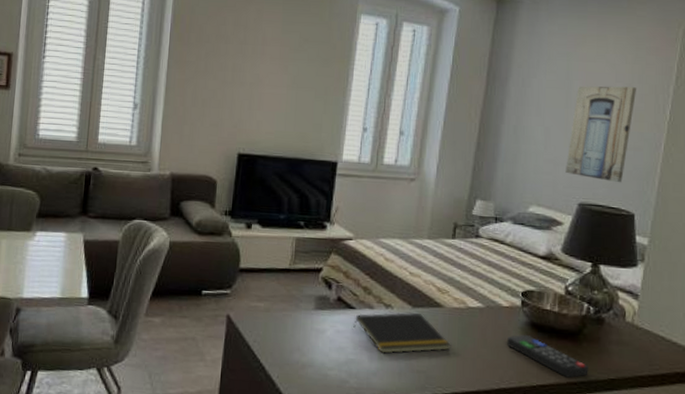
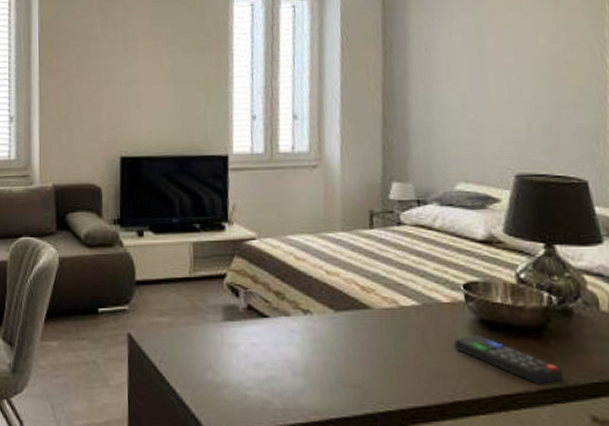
notepad: present [352,312,451,354] -> none [268,317,387,367]
wall art: present [565,86,636,183] -> none [491,36,566,147]

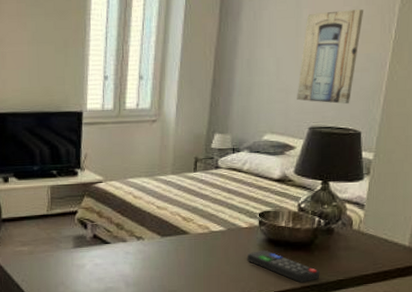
wall art: none [491,36,566,147] -> present [297,9,363,105]

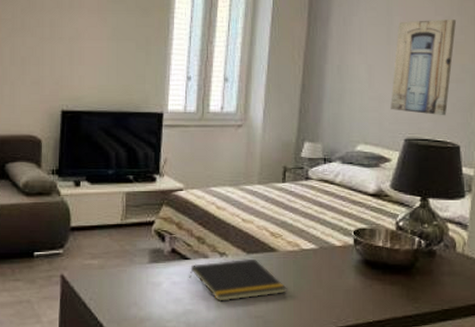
notepad: none [108,241,198,279] -> present [188,258,287,301]
remote control: present [246,249,320,283] -> none [341,272,423,312]

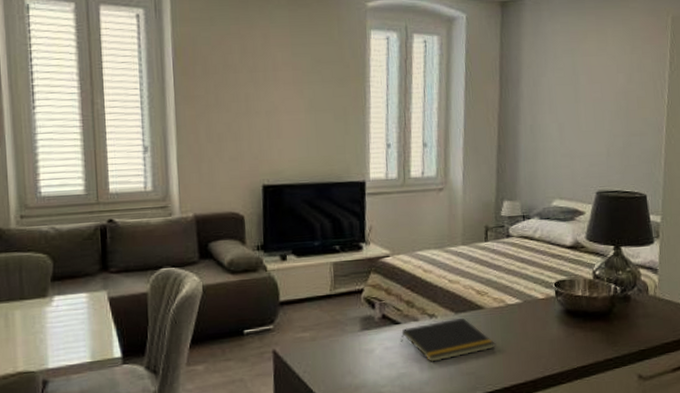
wall art: present [390,20,456,116] -> none [581,76,637,168]

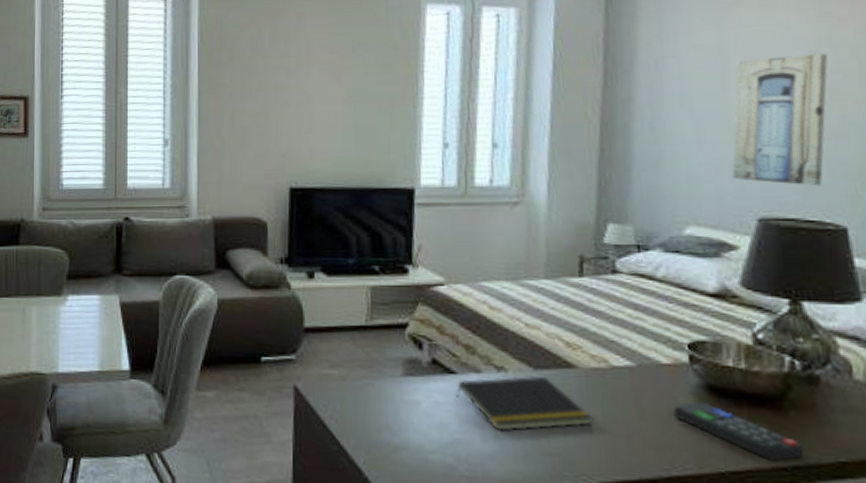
remote control: none [545,321,622,356] -> present [673,401,804,461]
wall art: none [581,76,637,168] -> present [732,54,828,187]

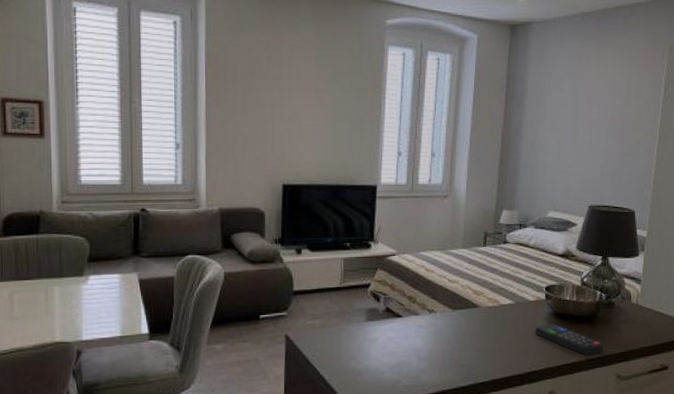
notepad: present [455,376,593,431] -> none [401,314,488,353]
wall art: present [732,54,828,187] -> none [577,100,632,186]

